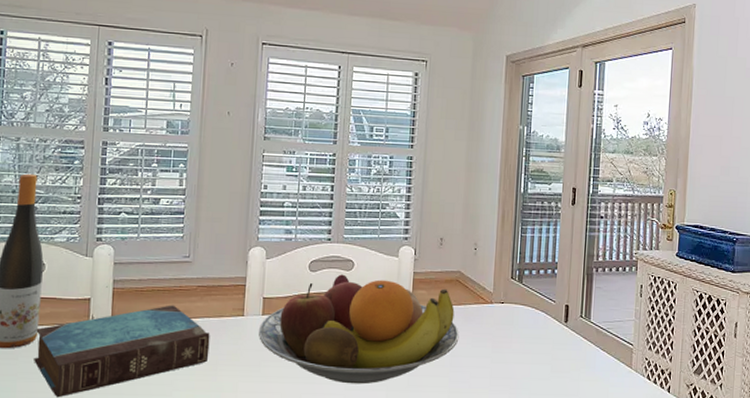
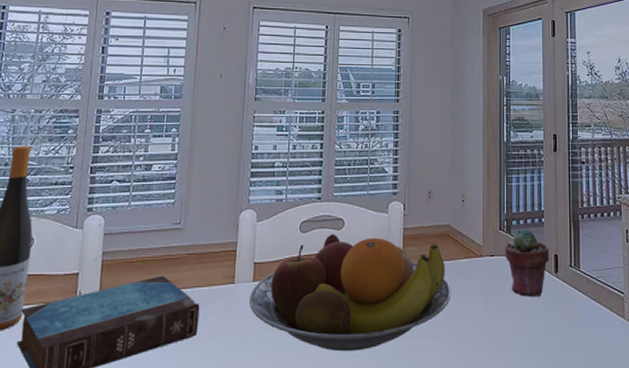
potted succulent: none [515,278,561,344] -> present [505,228,550,297]

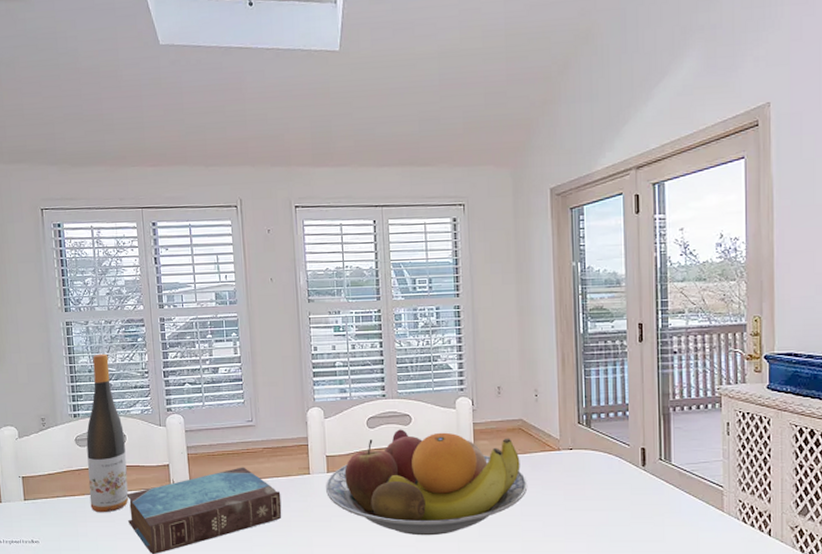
potted succulent: present [505,228,550,297] -> none [584,422,636,489]

